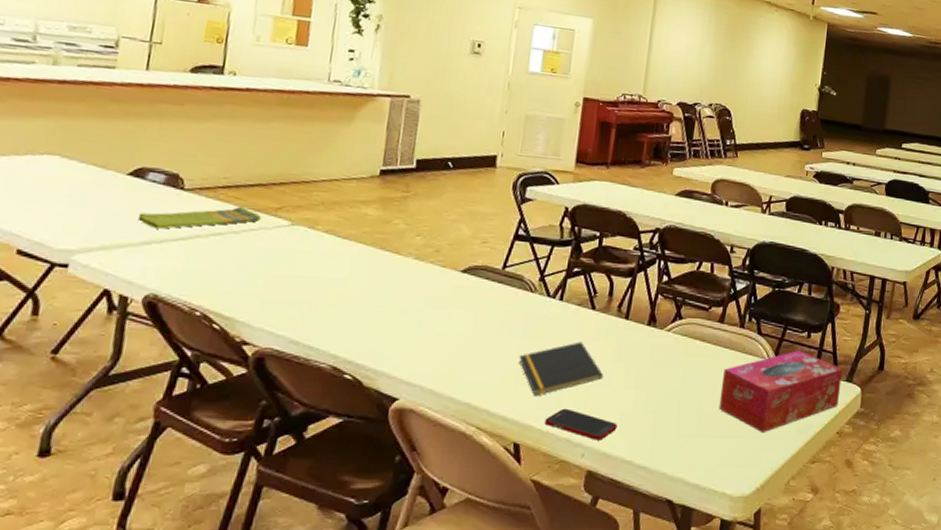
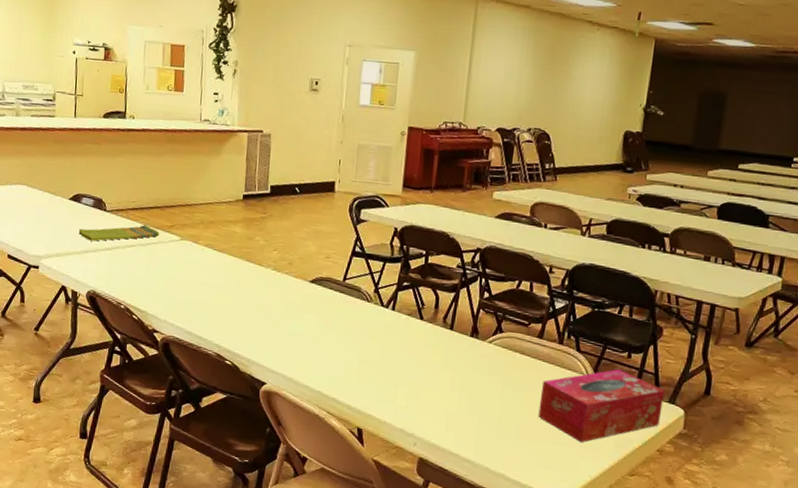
notepad: present [519,341,604,397] -> none [359,347,432,391]
cell phone: present [544,408,618,441] -> none [382,403,445,434]

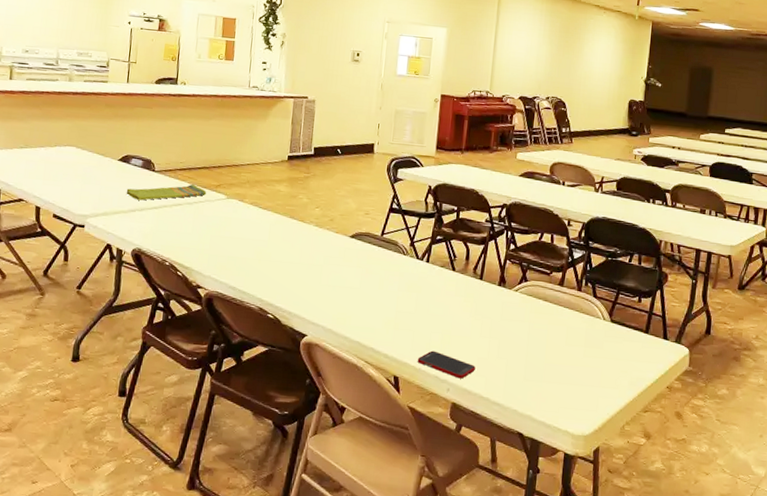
cell phone: none [382,403,445,434] -> present [417,350,476,379]
tissue box: present [538,369,665,442] -> none [560,313,671,382]

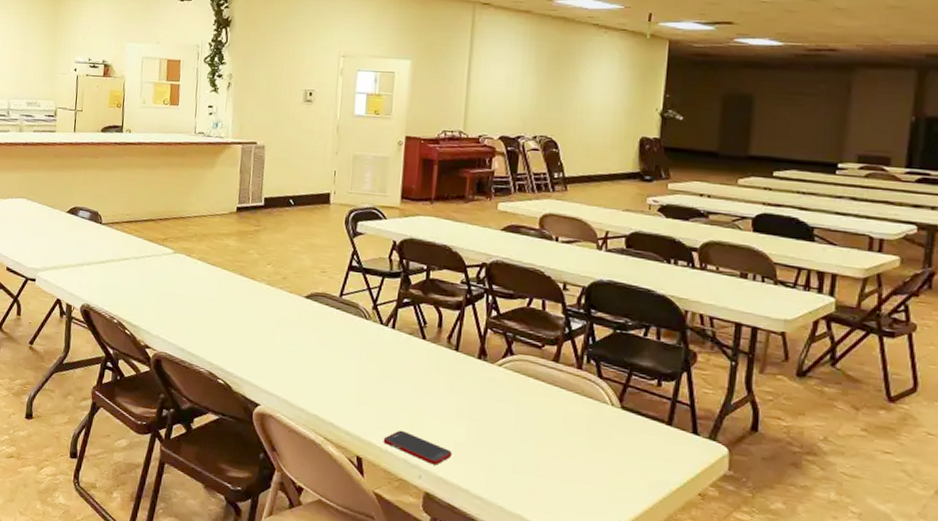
dish towel: present [126,184,207,201] -> none [74,237,154,254]

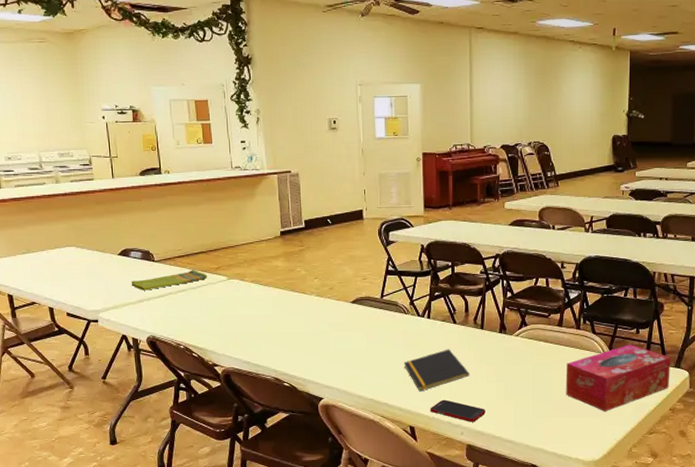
dish towel: none [74,237,154,254] -> present [131,269,208,291]
notepad: none [358,368,437,416] -> present [404,349,470,392]
tissue box: none [557,398,703,482] -> present [566,344,671,411]

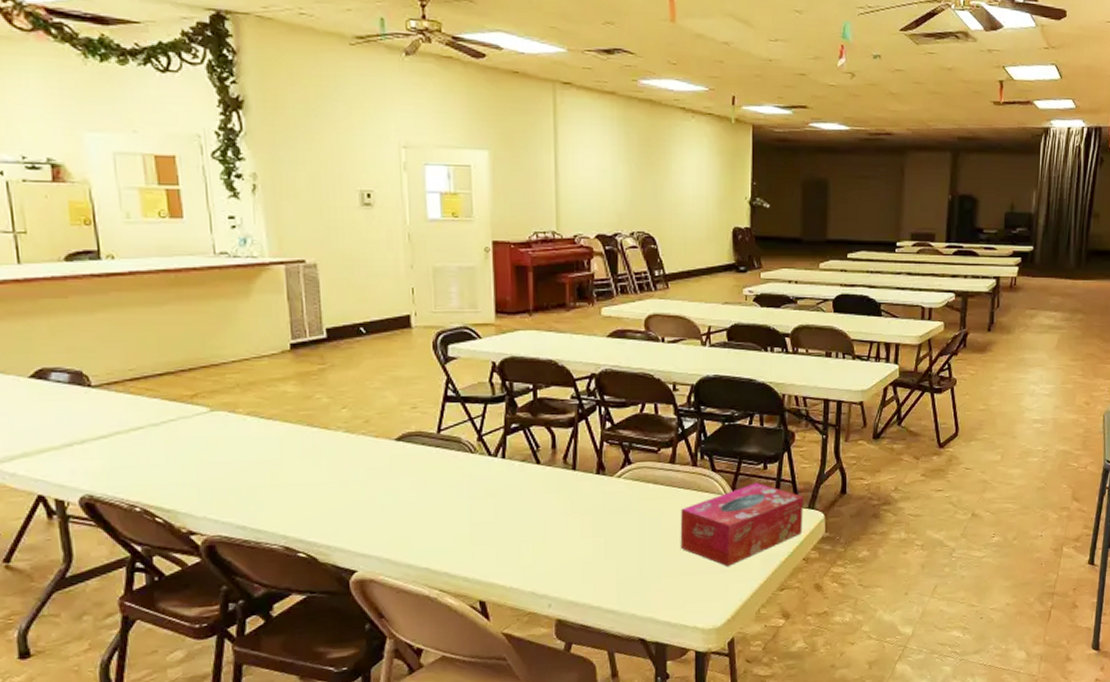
dish towel: present [131,269,208,291] -> none [51,397,179,430]
notepad: present [404,349,470,392] -> none [470,497,559,555]
cell phone: present [430,399,486,422] -> none [506,563,580,591]

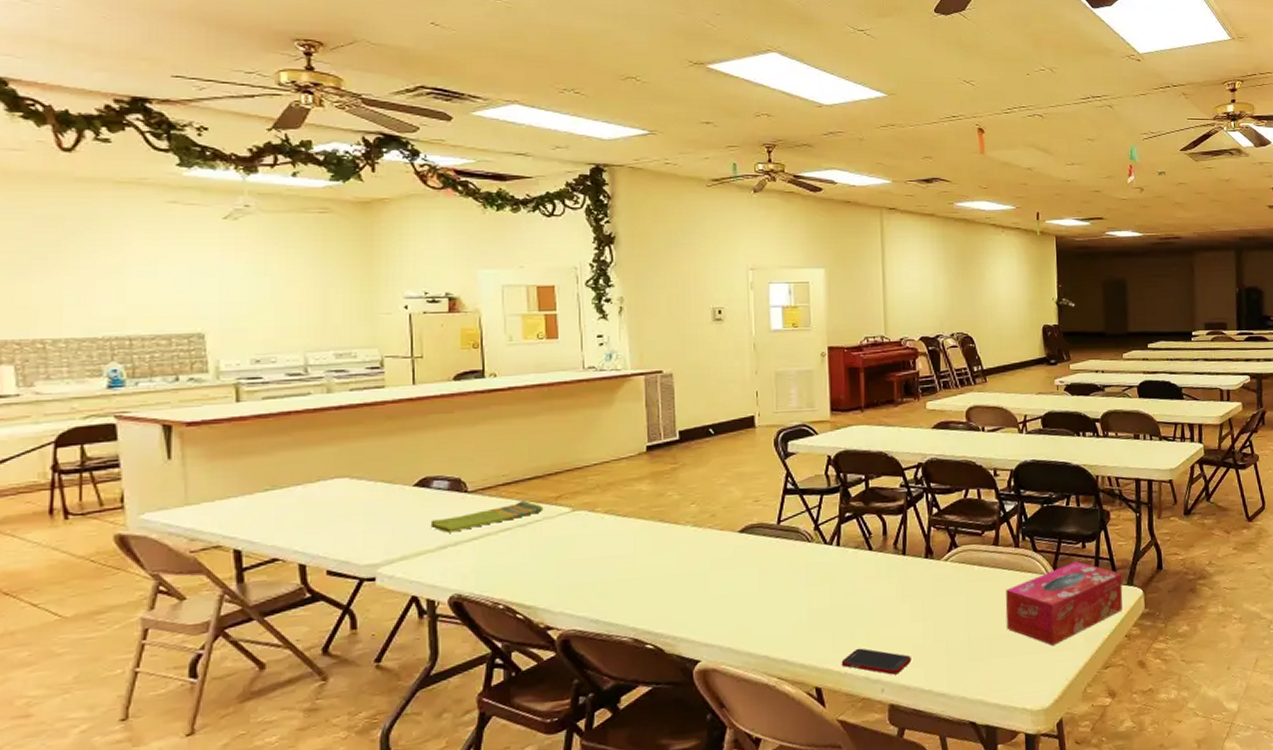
dish towel: none [51,397,179,430] -> present [430,500,544,533]
cell phone: none [506,563,580,591] -> present [841,648,911,675]

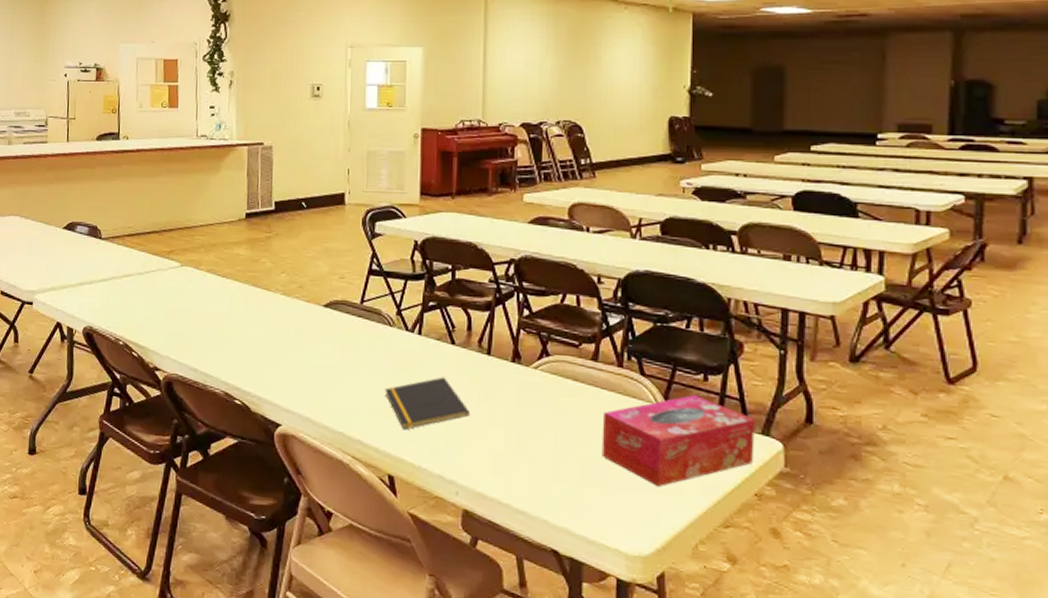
dish towel: present [430,500,544,533] -> none [73,251,159,272]
notepad: none [807,582,891,641] -> present [385,377,471,430]
cell phone: present [841,648,911,675] -> none [415,444,490,480]

